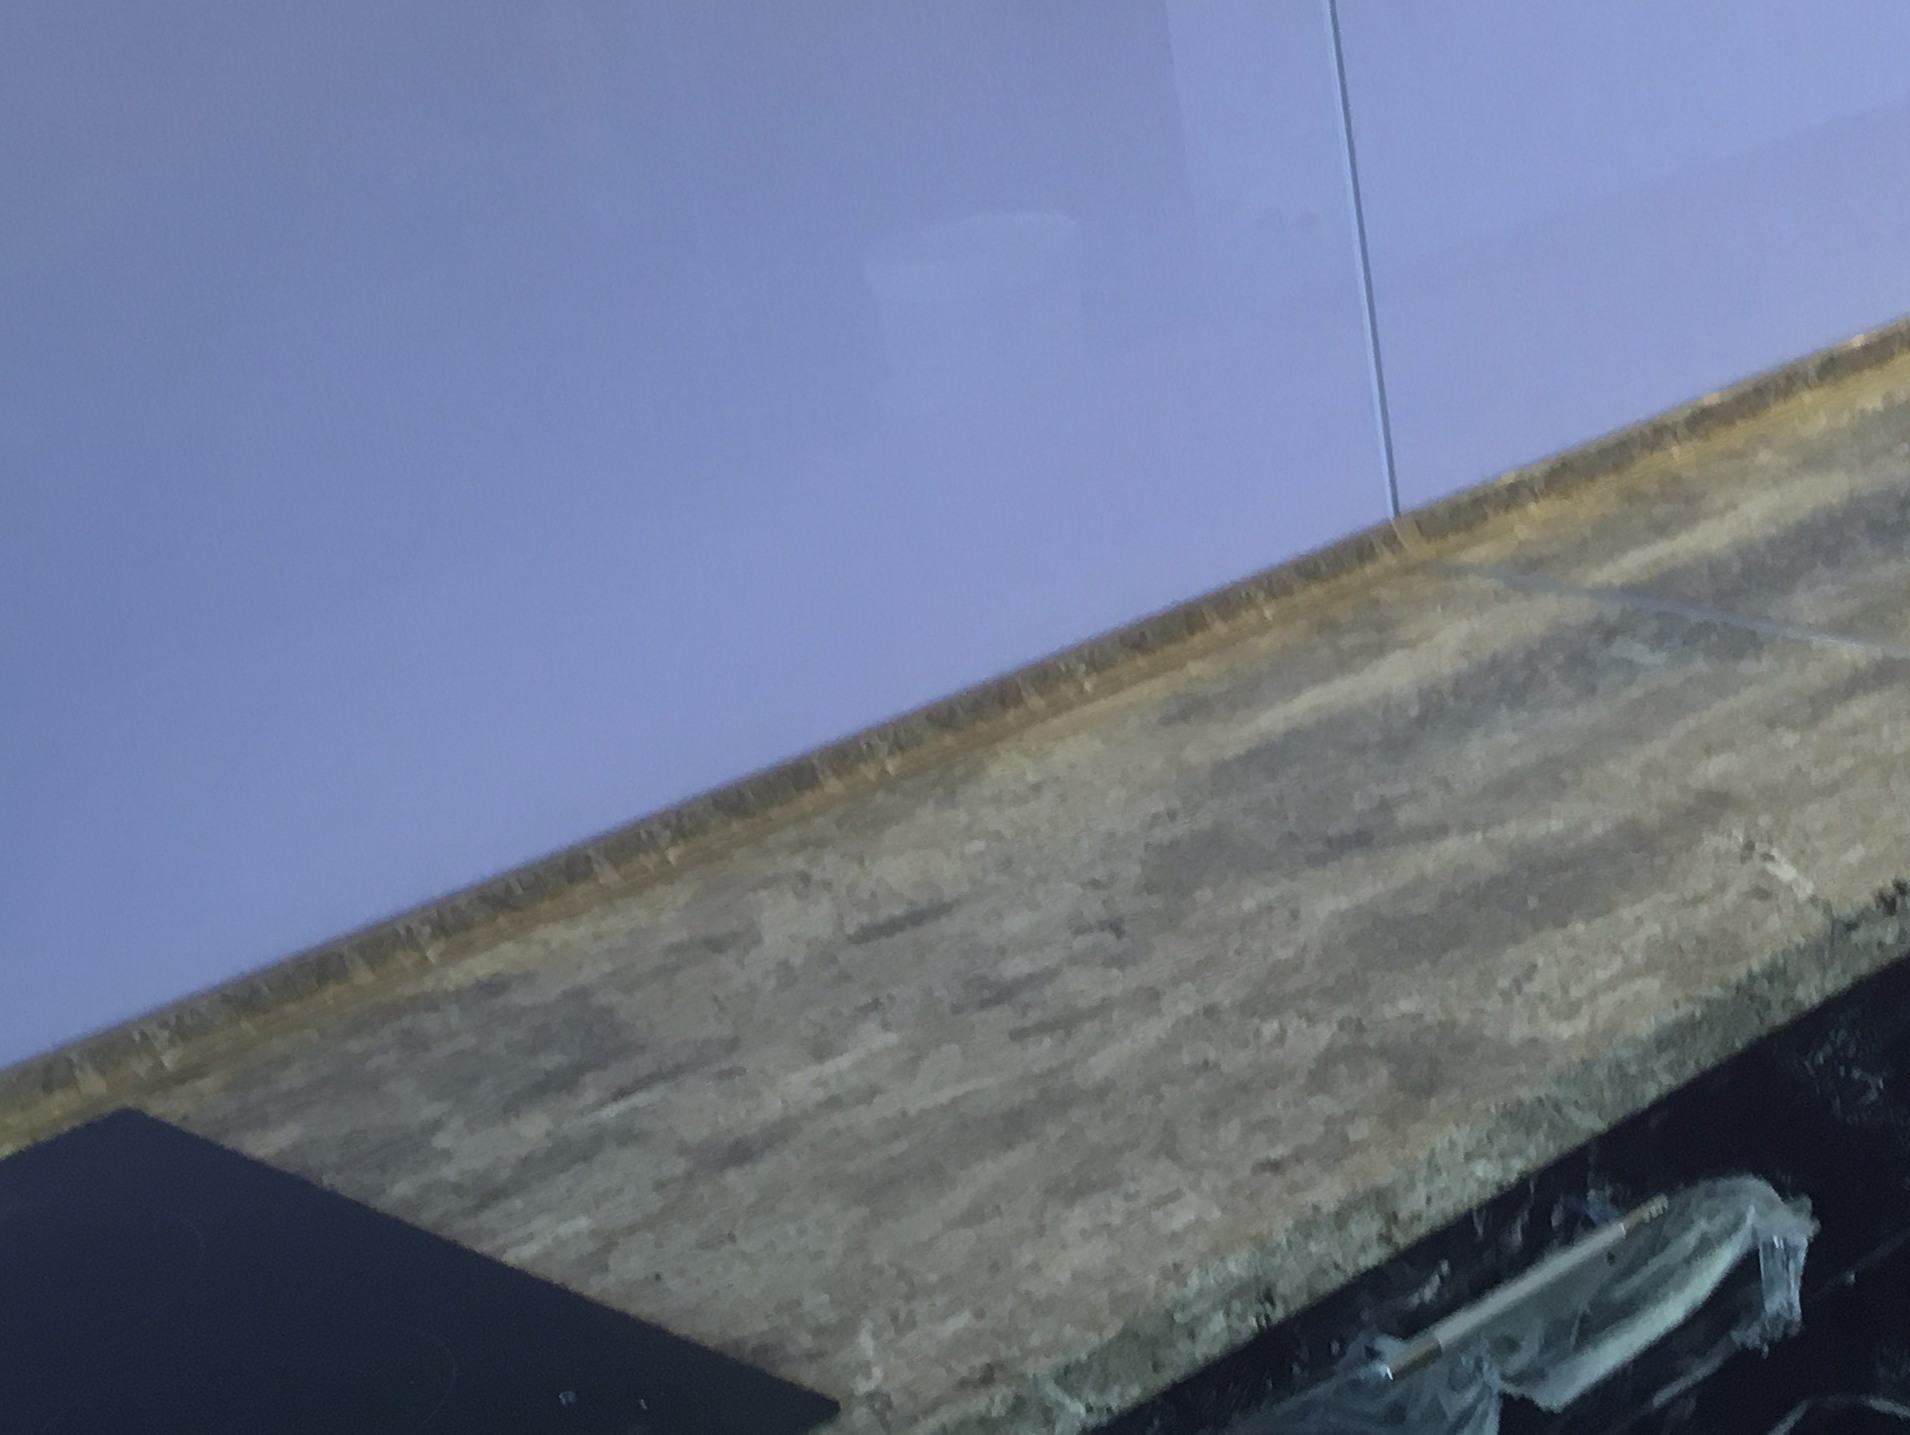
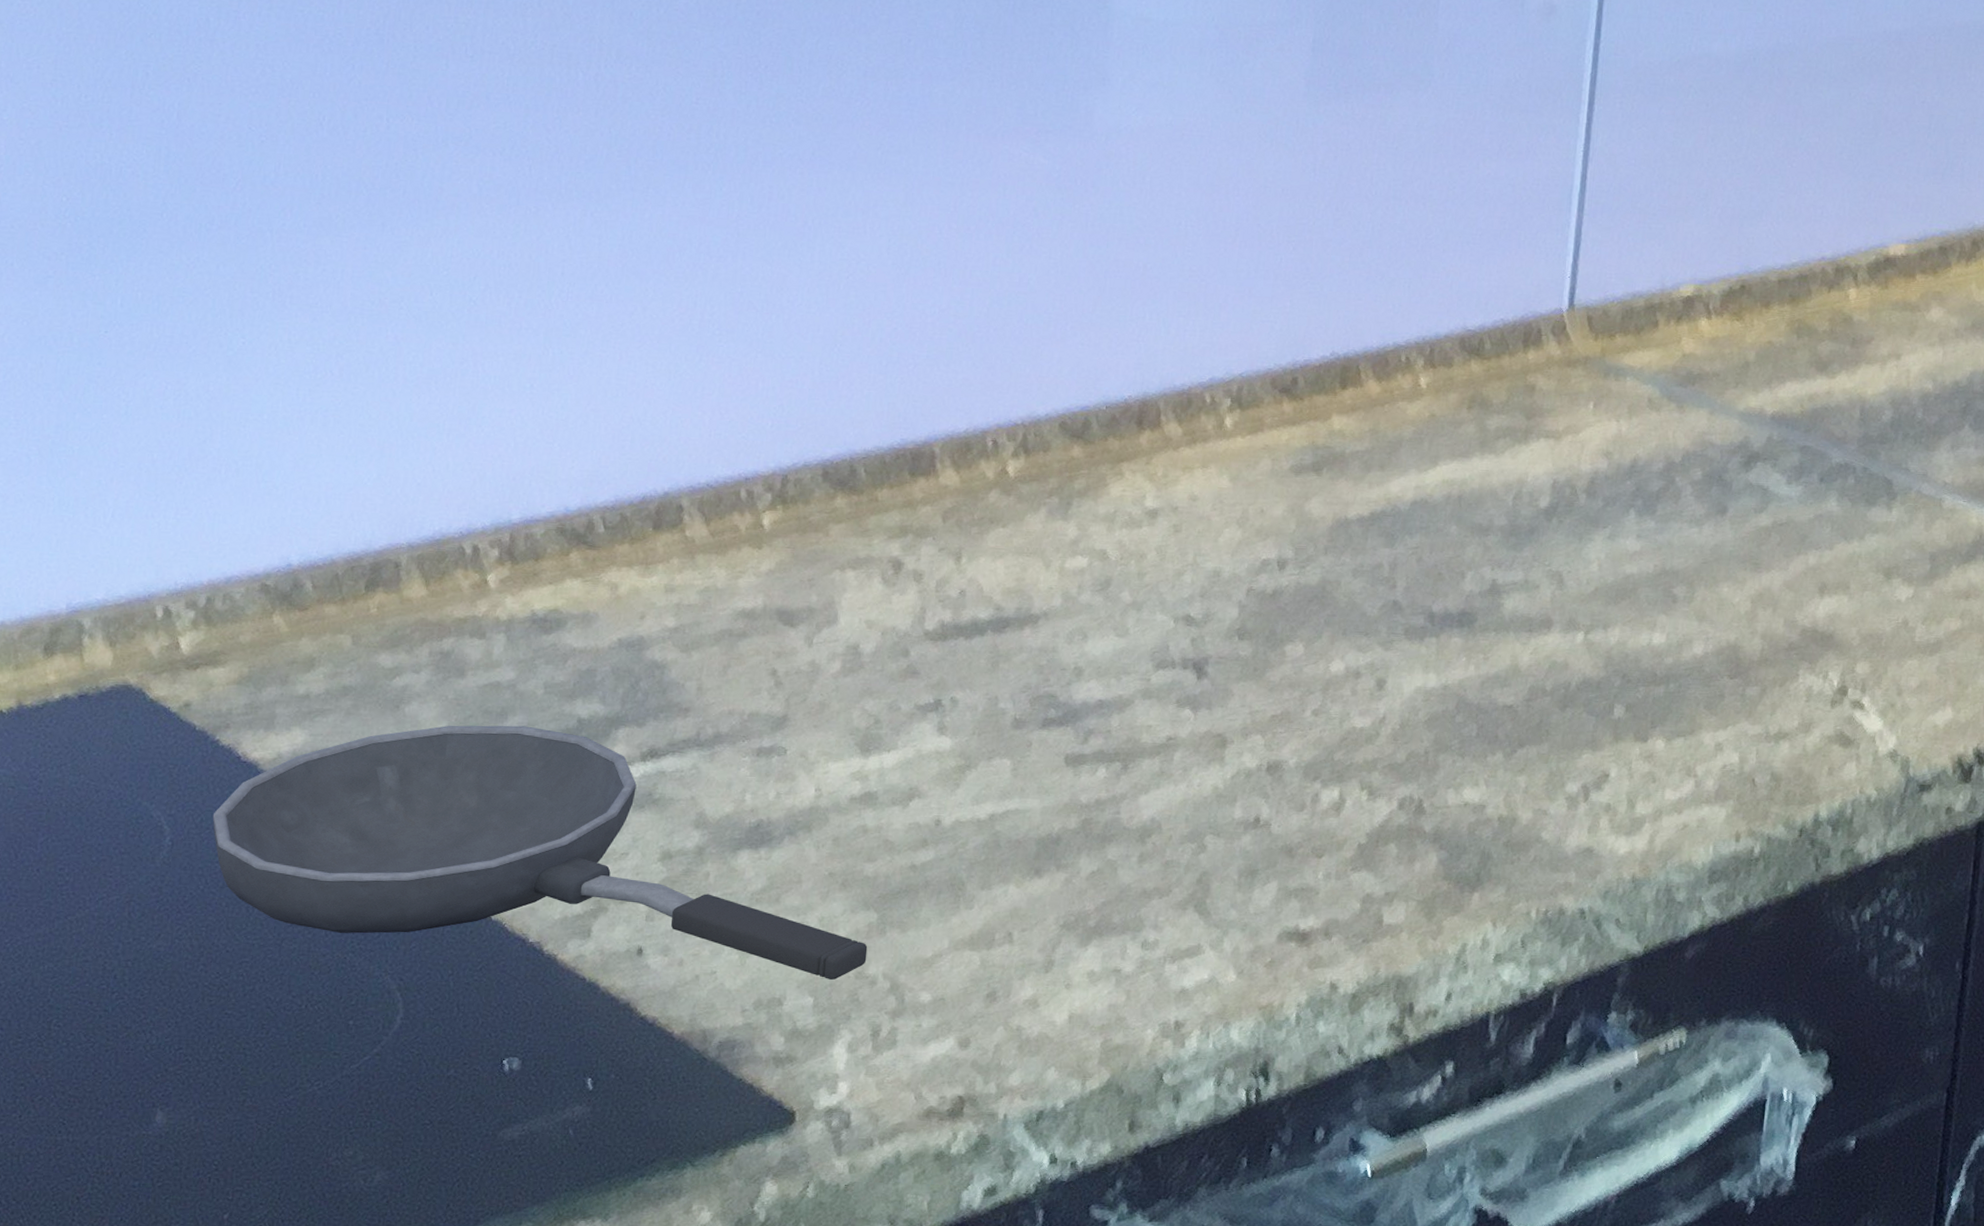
frying pan: none [236,1086,870,1304] -> present [212,725,868,981]

